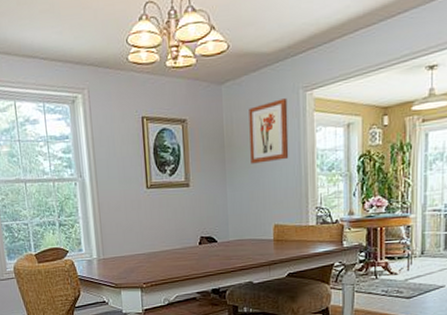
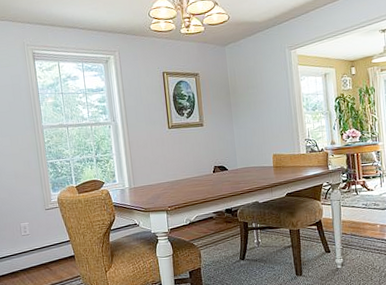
wall art: present [249,98,289,164] -> none [247,56,281,107]

